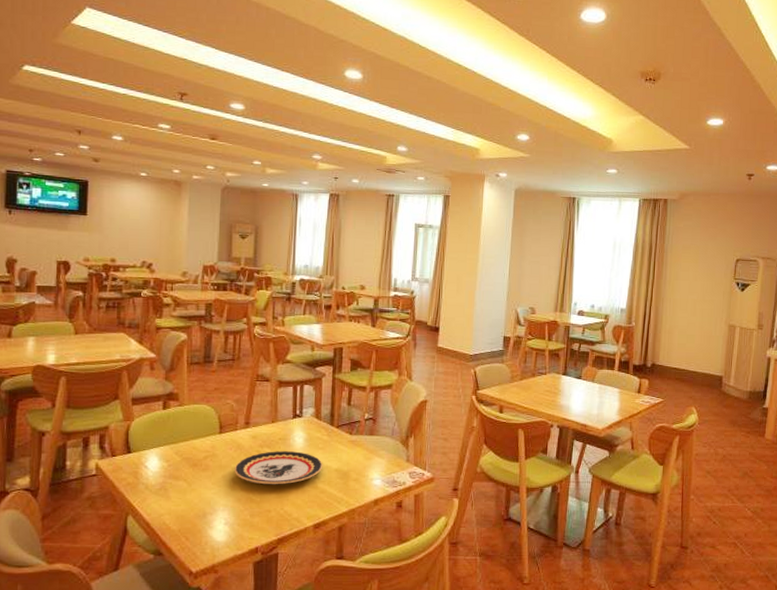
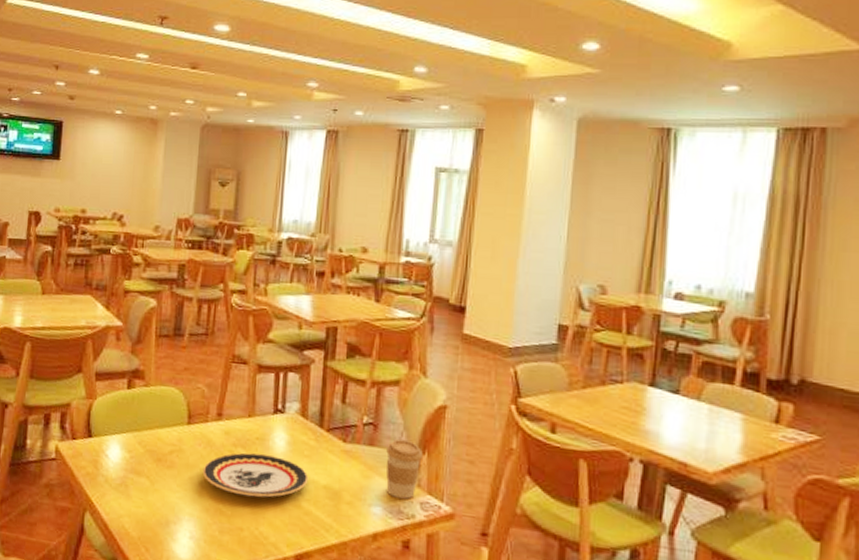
coffee cup: none [383,428,410,471] -> present [386,439,423,499]

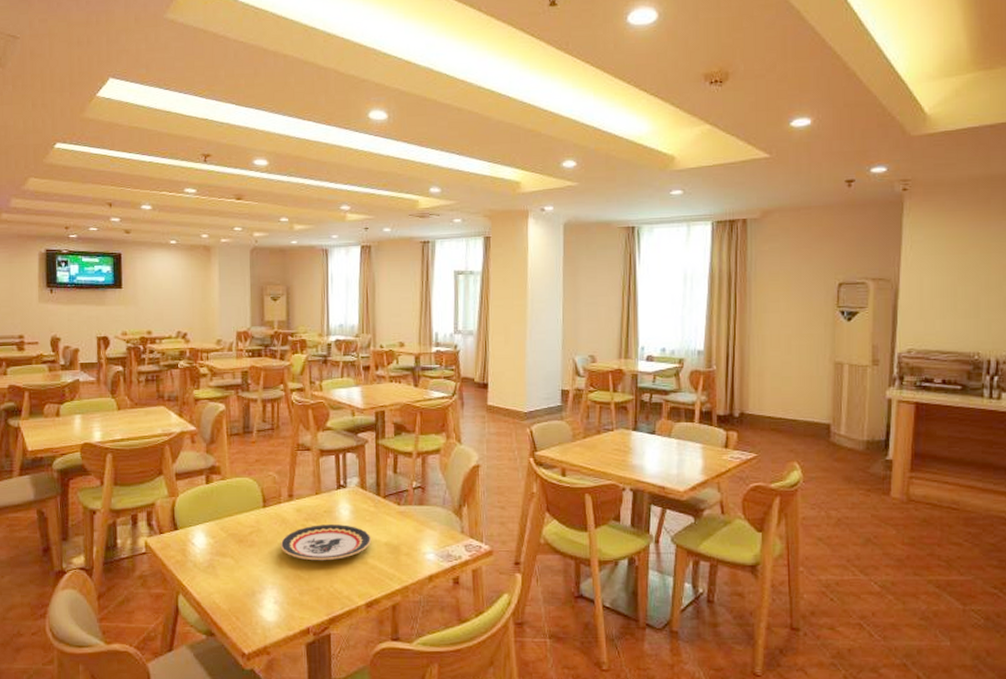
coffee cup: present [386,439,423,499] -> none [434,496,463,544]

